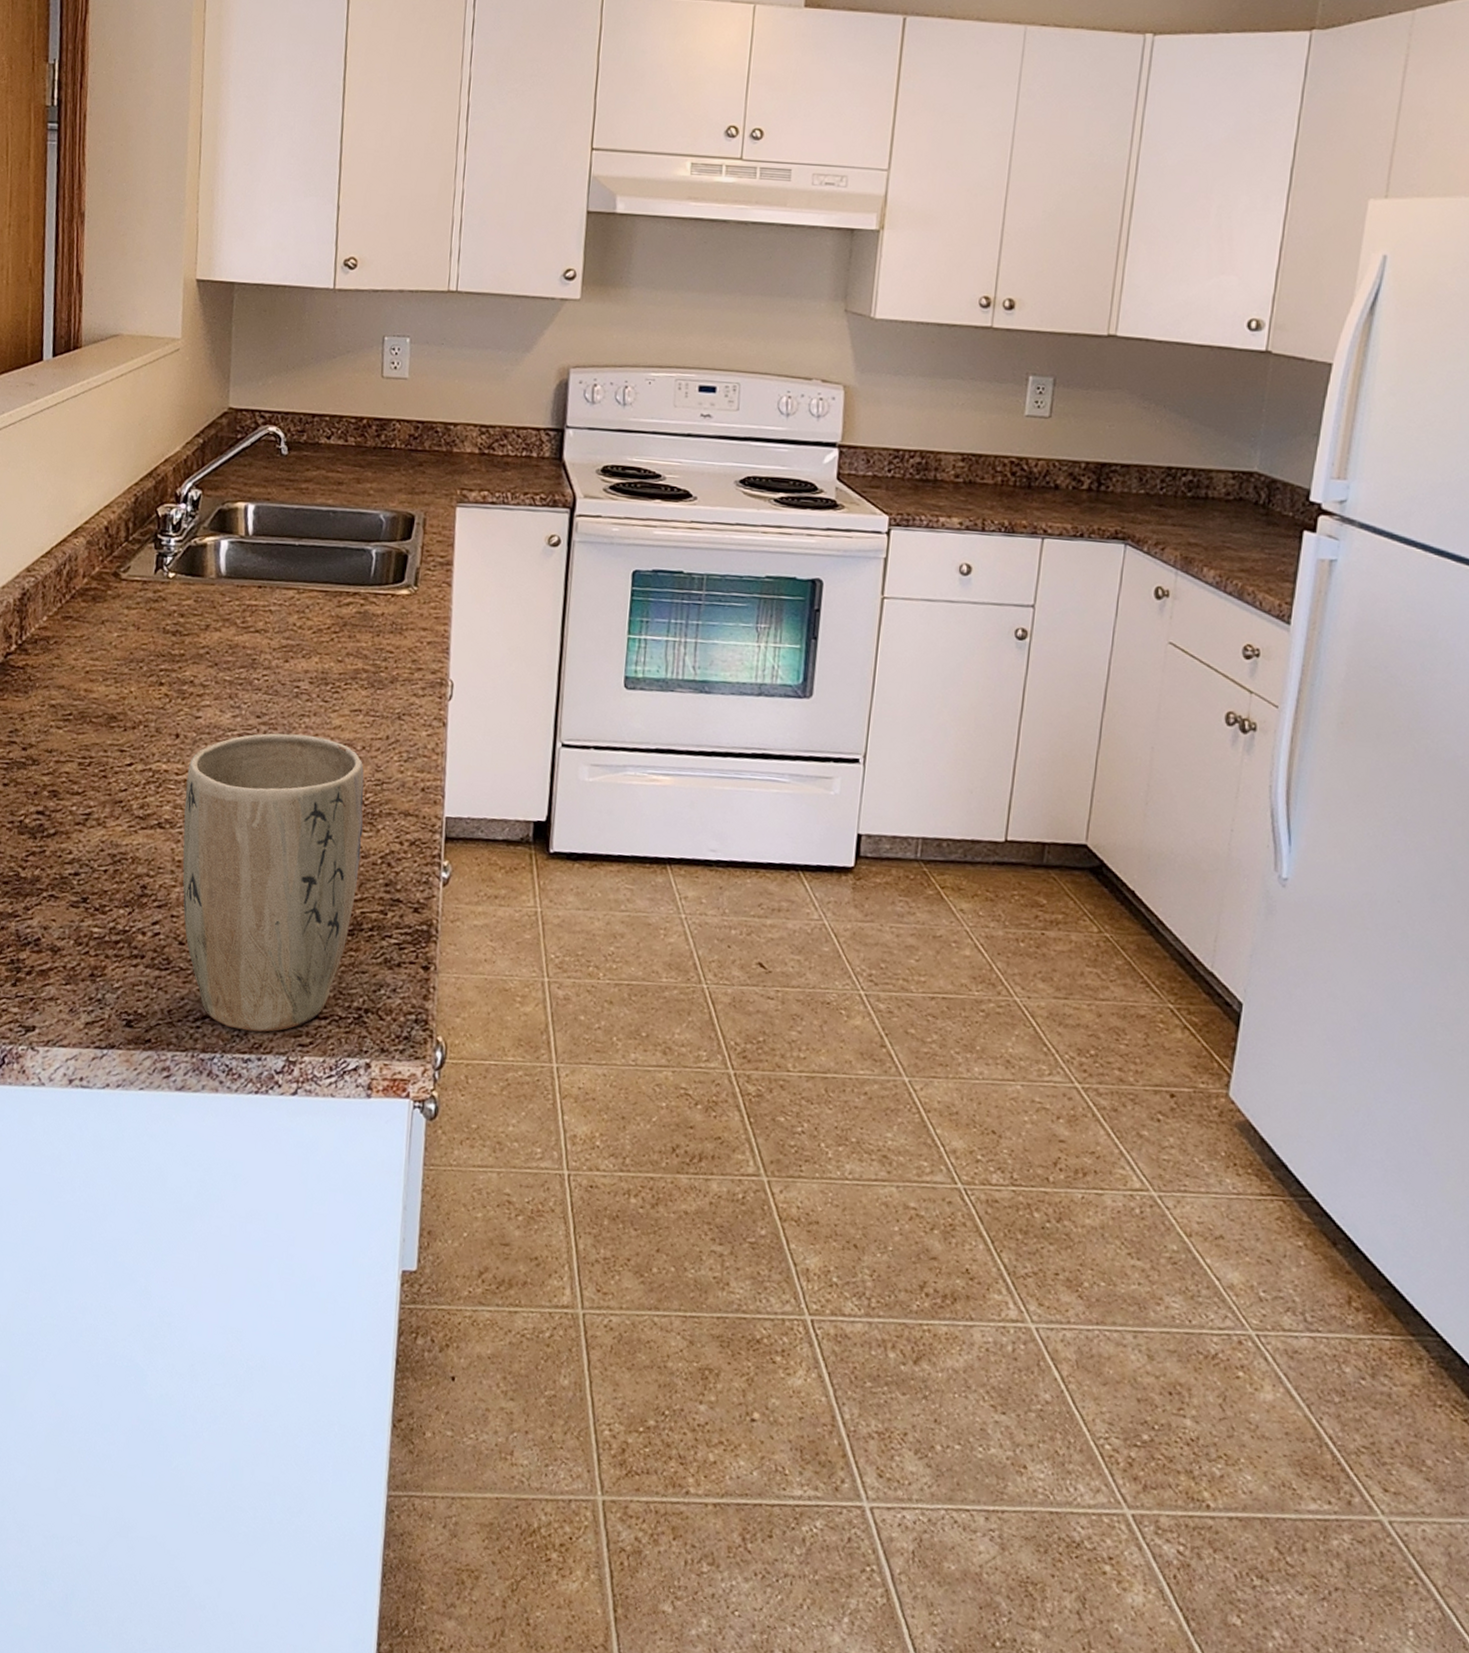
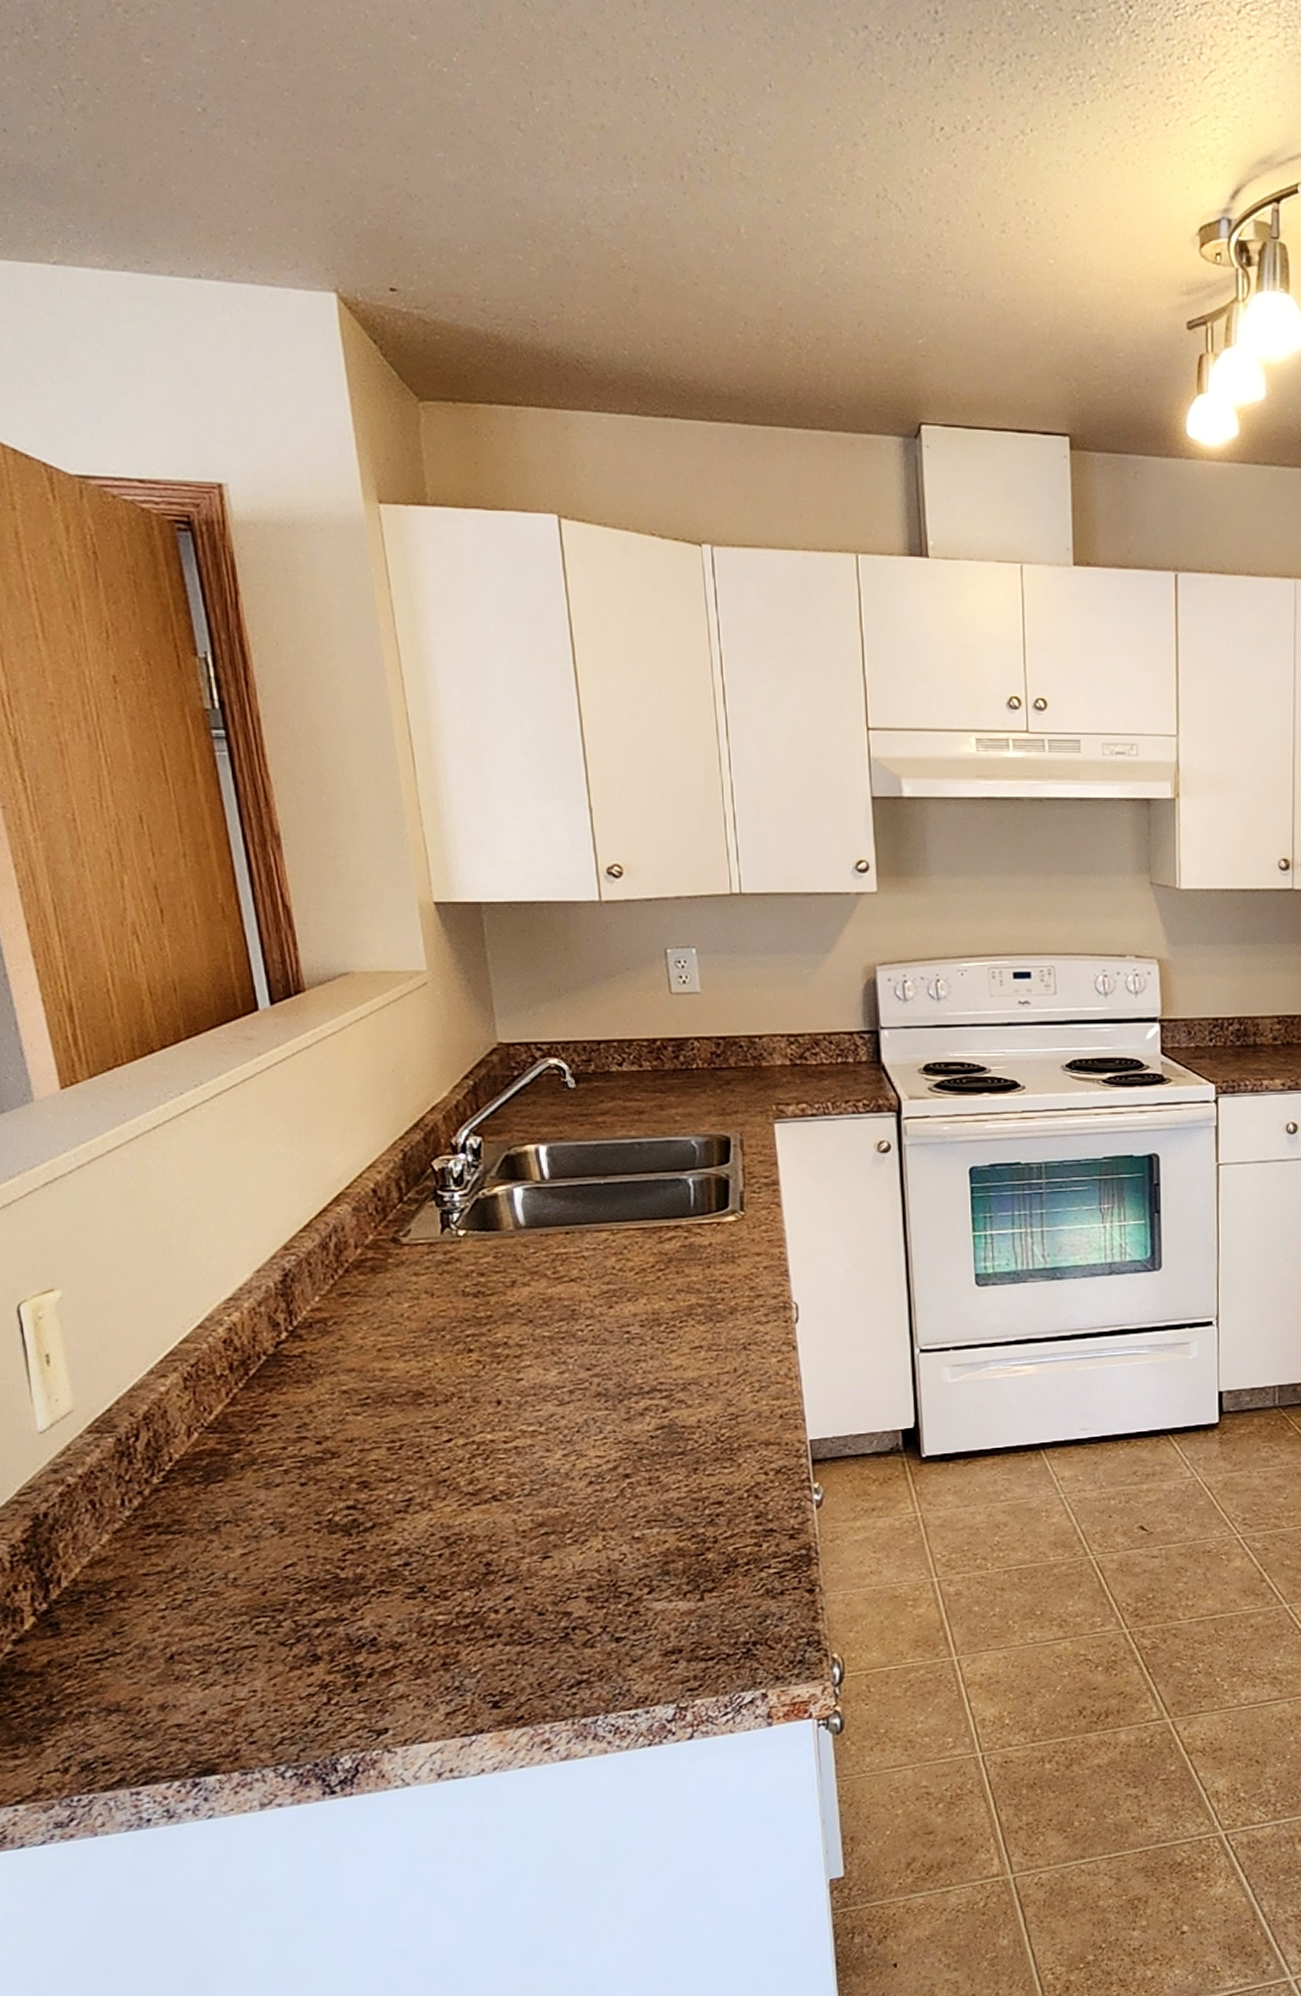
plant pot: present [182,733,364,1032] -> none [517,1380,725,1688]

